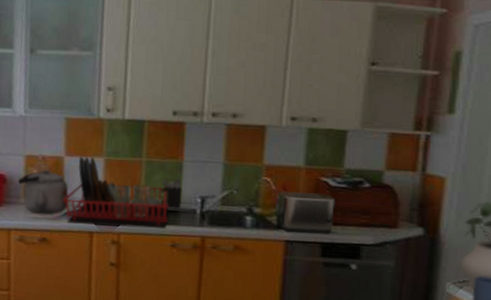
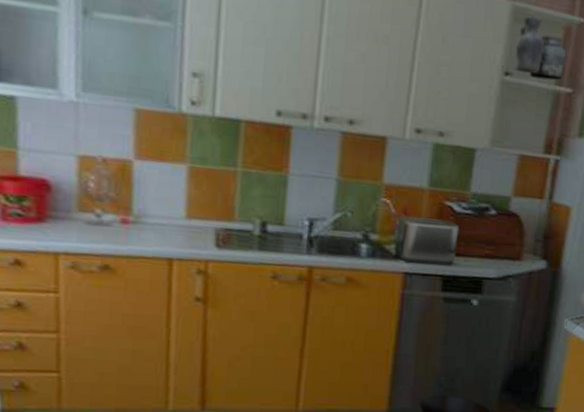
kettle: present [17,169,69,216] -> none [67,176,140,237]
dish rack: present [62,156,182,230] -> none [131,160,287,258]
ceramic jug: none [380,12,407,62] -> present [515,15,544,74]
jar: none [395,26,431,66] -> present [529,34,567,81]

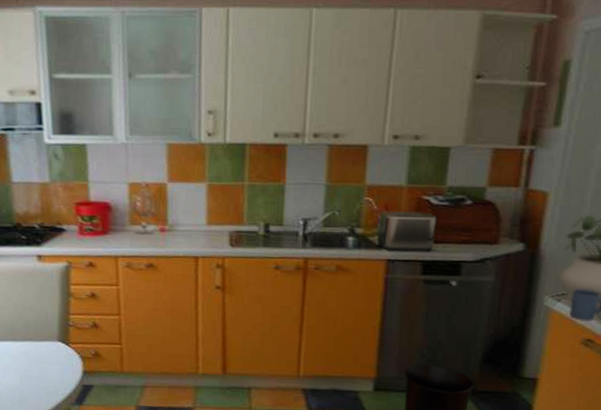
ceramic jug: present [515,15,544,74] -> none [486,20,515,74]
jar: present [529,34,567,81] -> none [501,35,539,77]

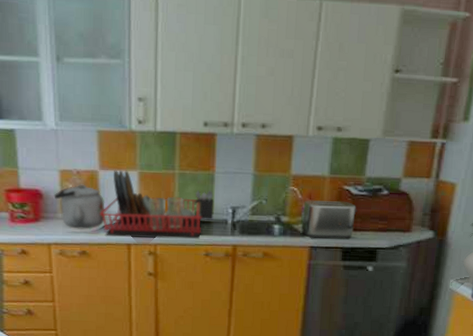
kettle: none [122,196,173,242] -> present [54,184,105,230]
dish rack: none [167,182,285,252] -> present [99,169,214,240]

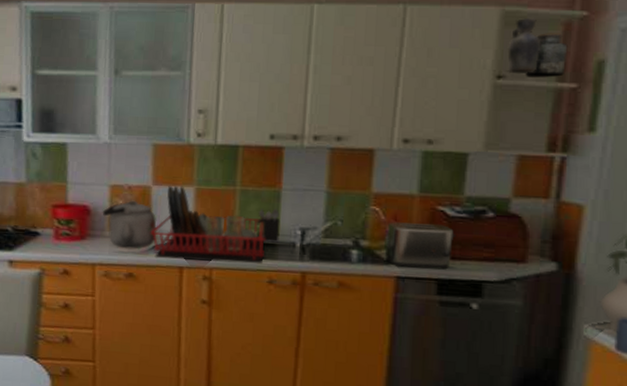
ceramic jug: none [404,16,431,69] -> present [507,17,540,74]
jar: none [417,31,453,73] -> present [525,33,568,78]

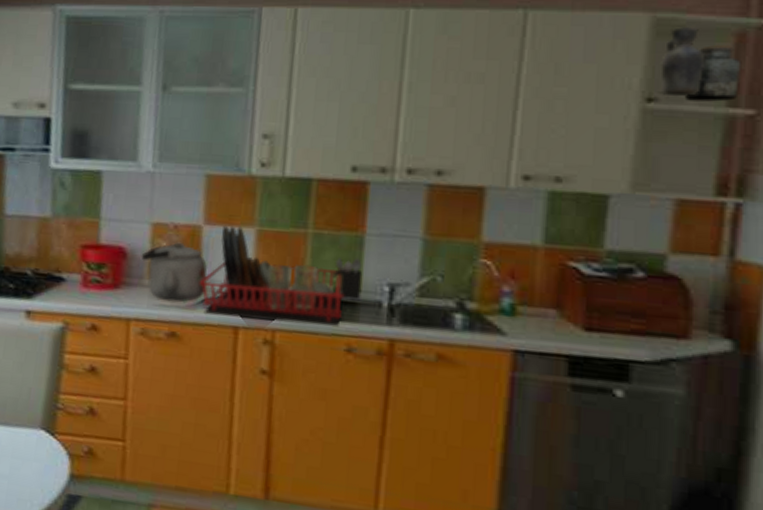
toaster: present [385,222,456,270] -> none [499,280,594,344]

